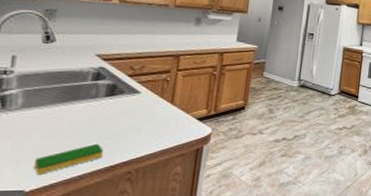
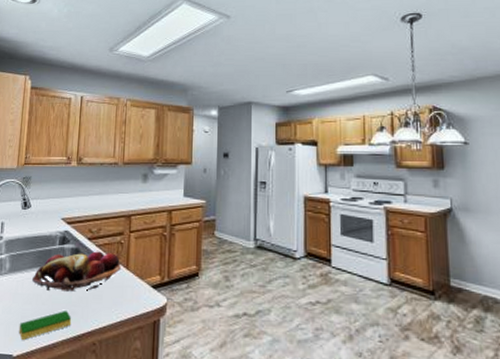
fruit basket: none [53,87,165,126] -> present [31,251,121,292]

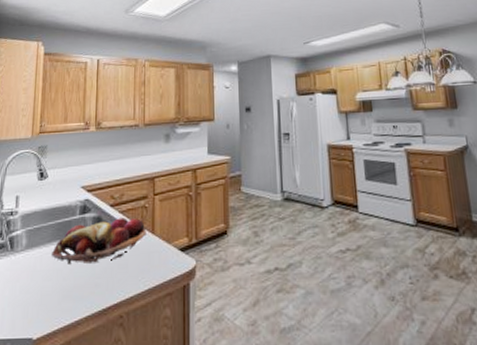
dish sponge: present [18,310,72,340] -> none [38,283,96,320]

